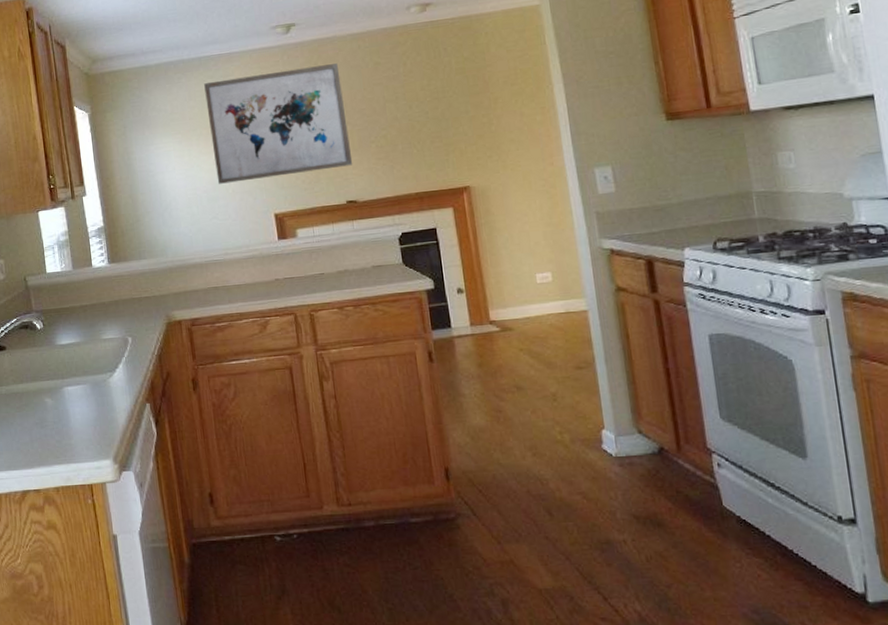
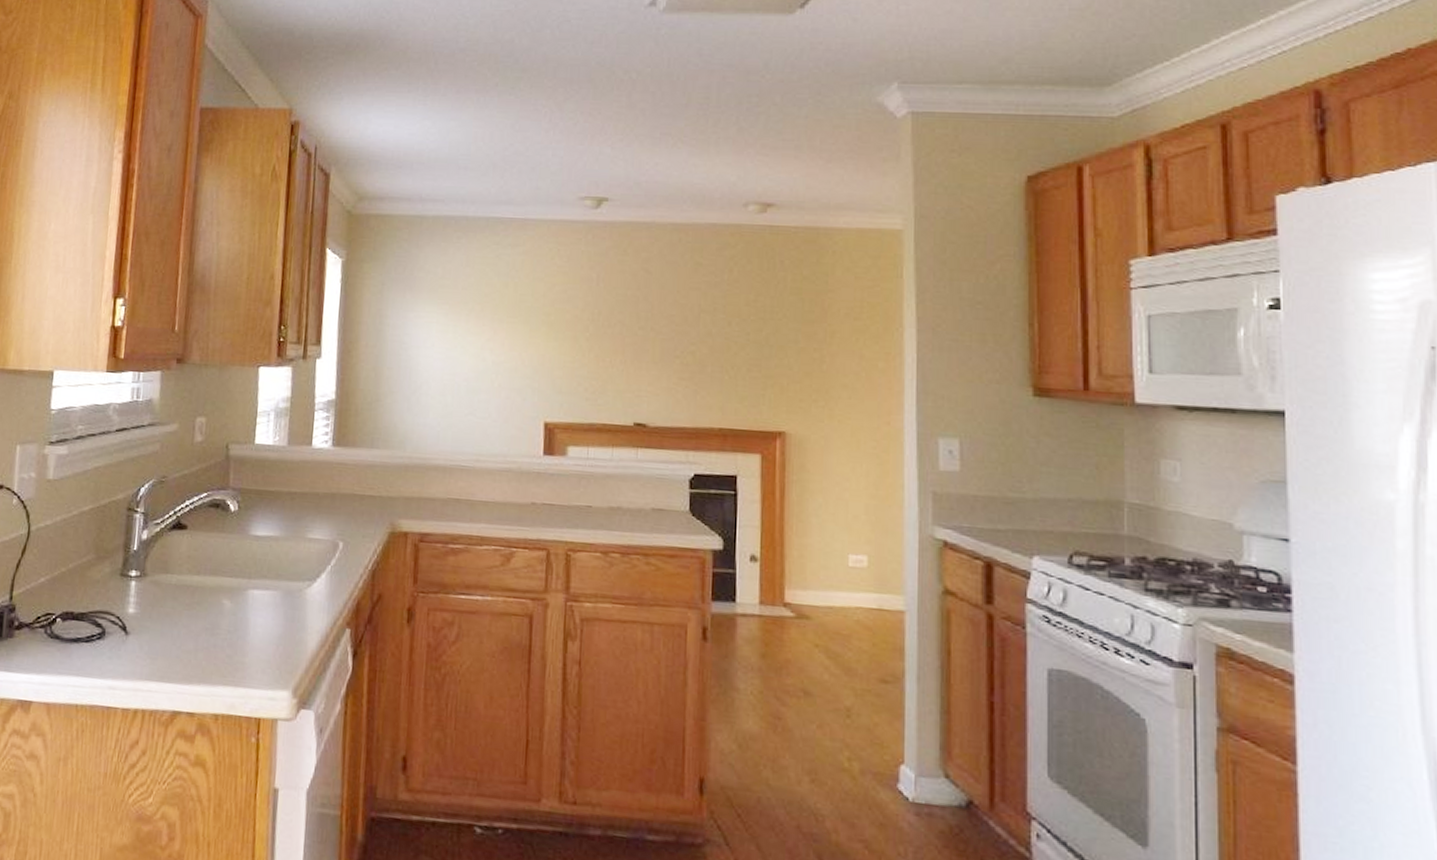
wall art: present [204,63,353,184] -> none [482,249,652,381]

